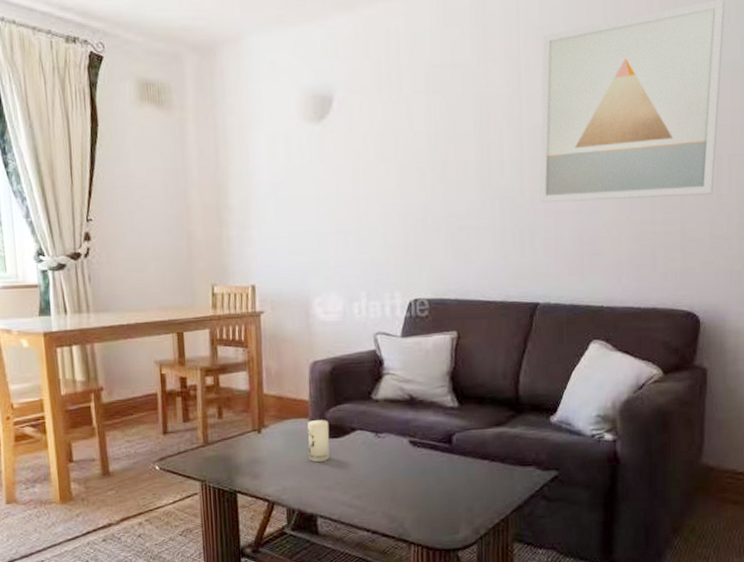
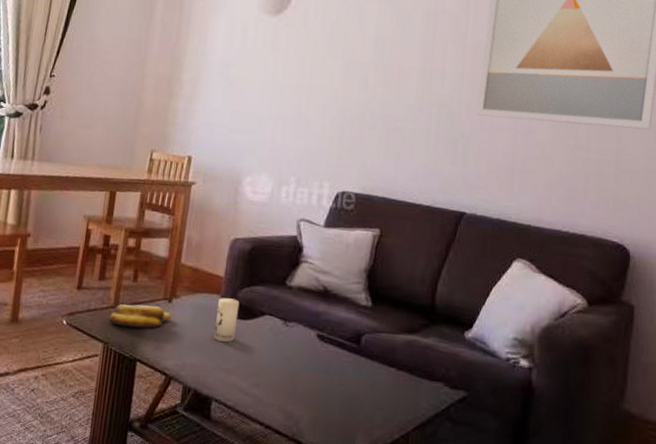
banana: none [201,439,264,463] -> present [108,304,172,329]

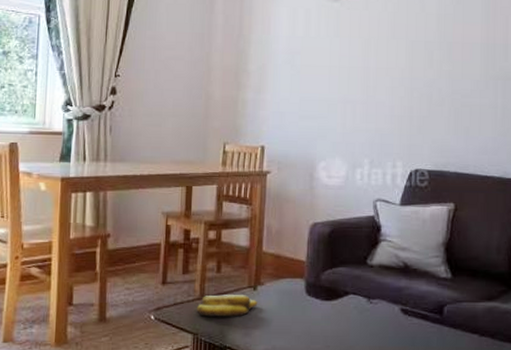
candle: present [213,298,240,343] -> none [300,281,323,324]

